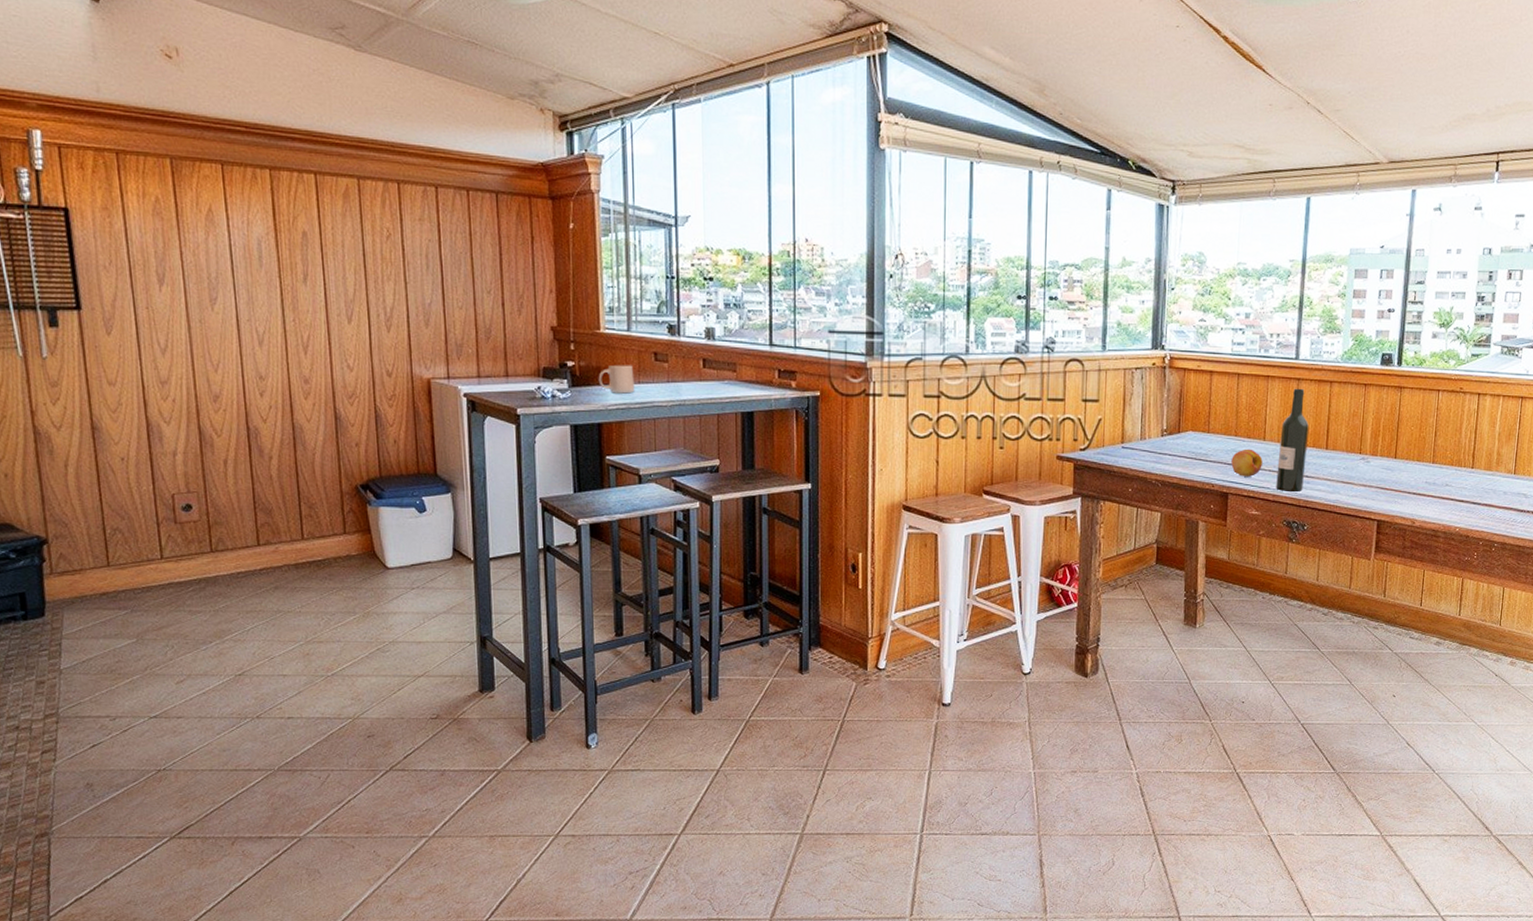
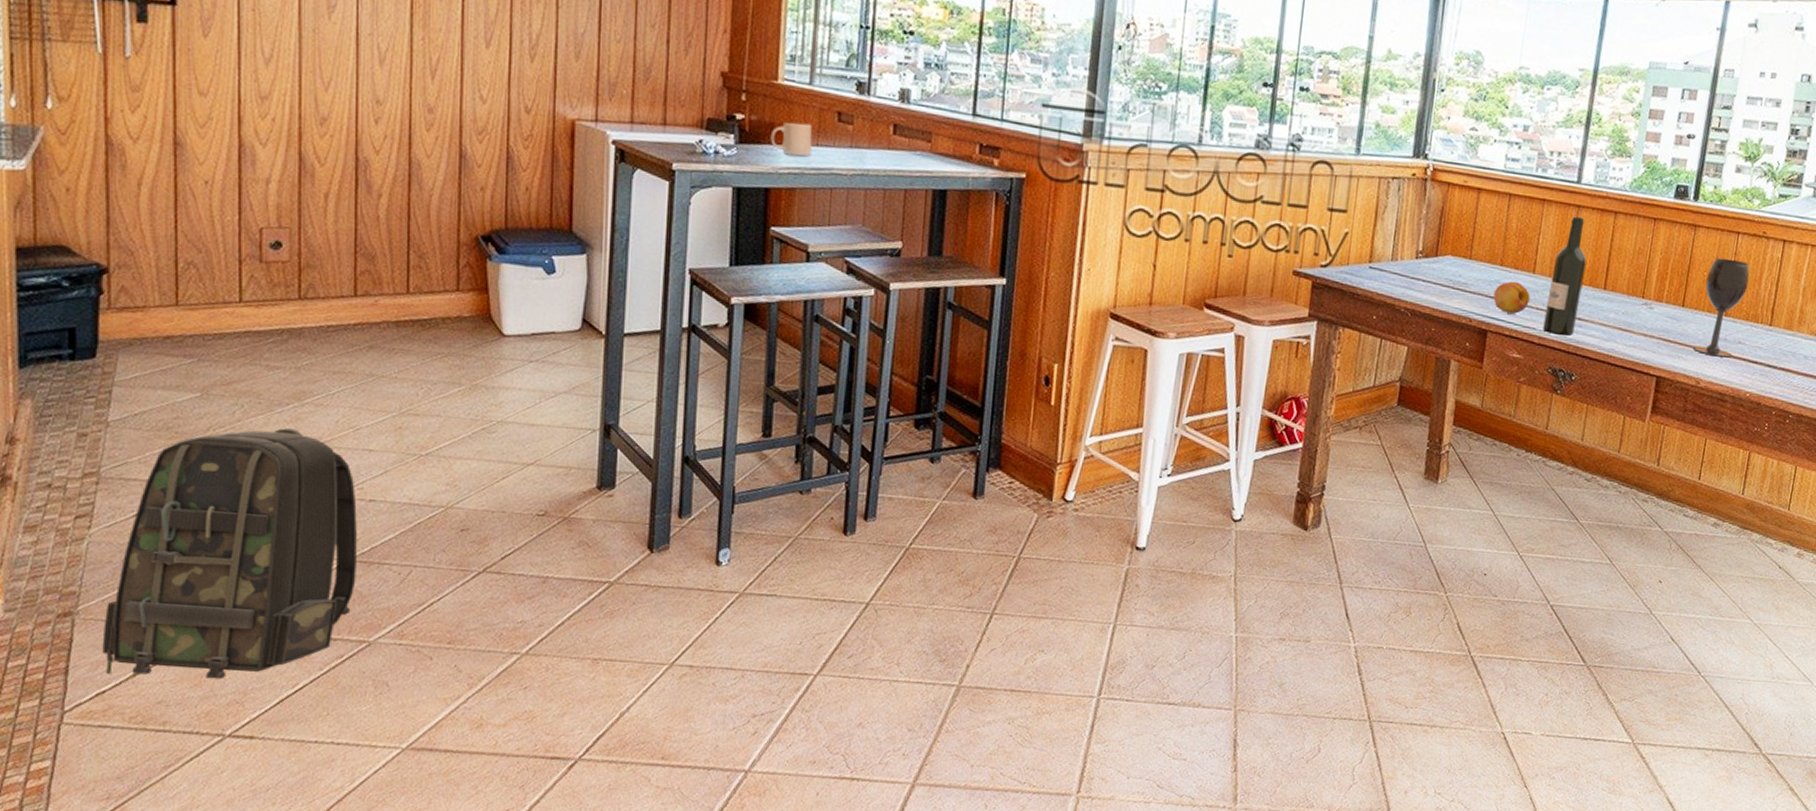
backpack: none [75,663,284,882] -> present [102,428,357,680]
wine glass: none [1407,413,1452,499] -> present [1693,257,1750,358]

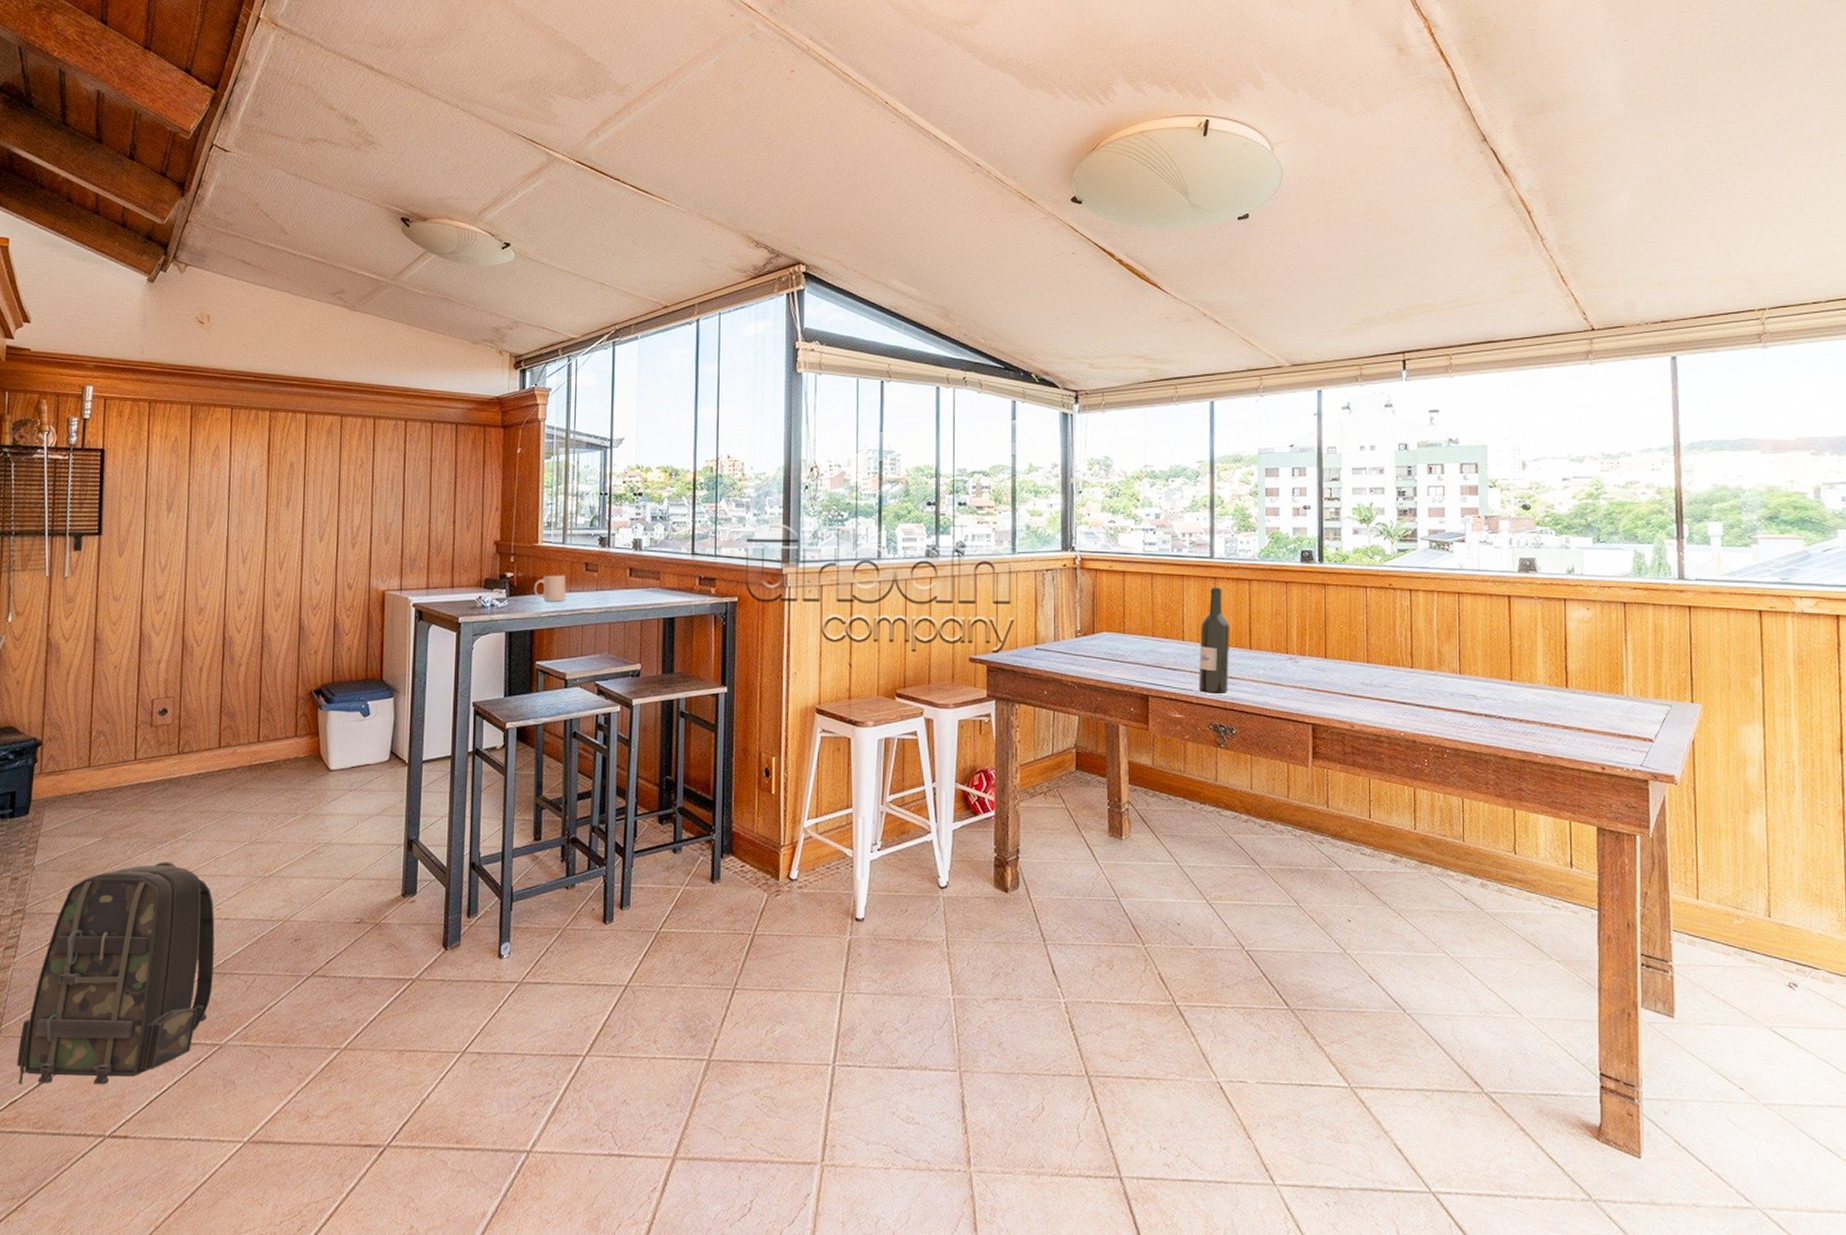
fruit: present [1493,281,1531,314] -> none [1150,649,1183,678]
wine glass: present [1693,257,1750,358] -> none [1343,611,1385,701]

